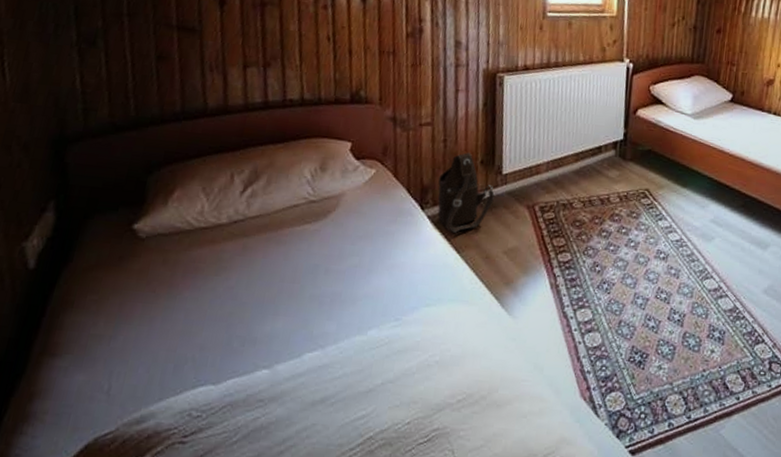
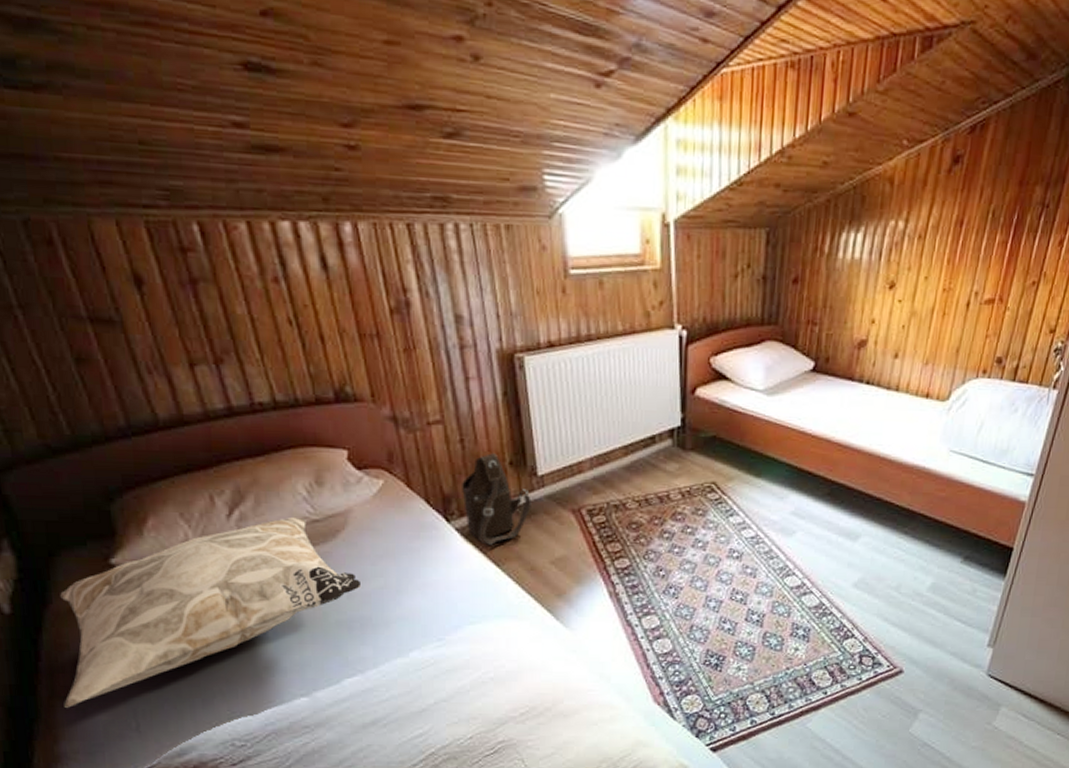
decorative pillow: none [50,196,340,365] -> present [60,516,362,708]

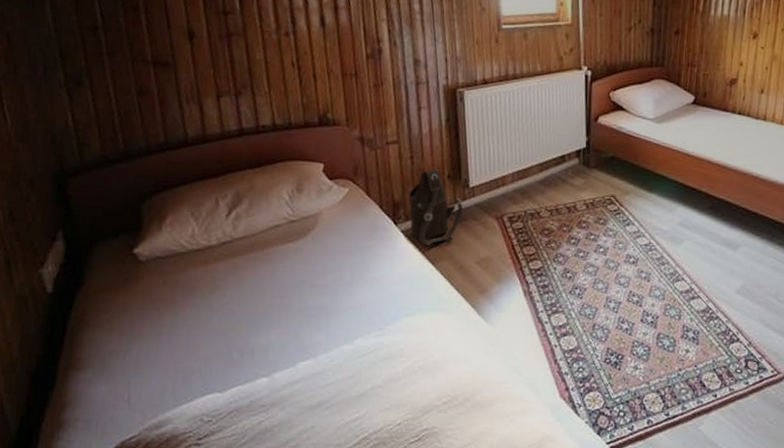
decorative pillow: present [60,516,362,708] -> none [75,217,323,378]

